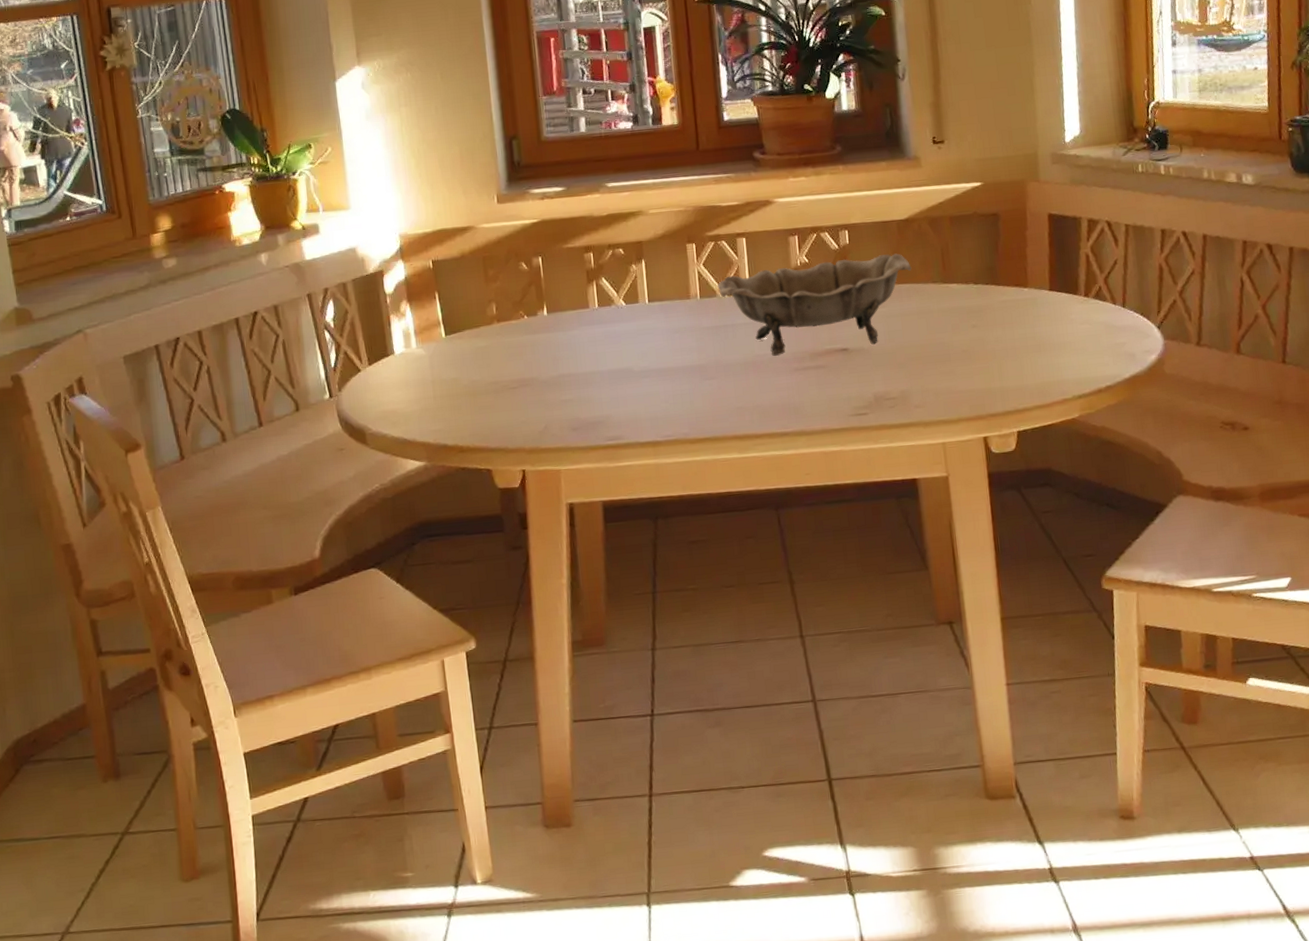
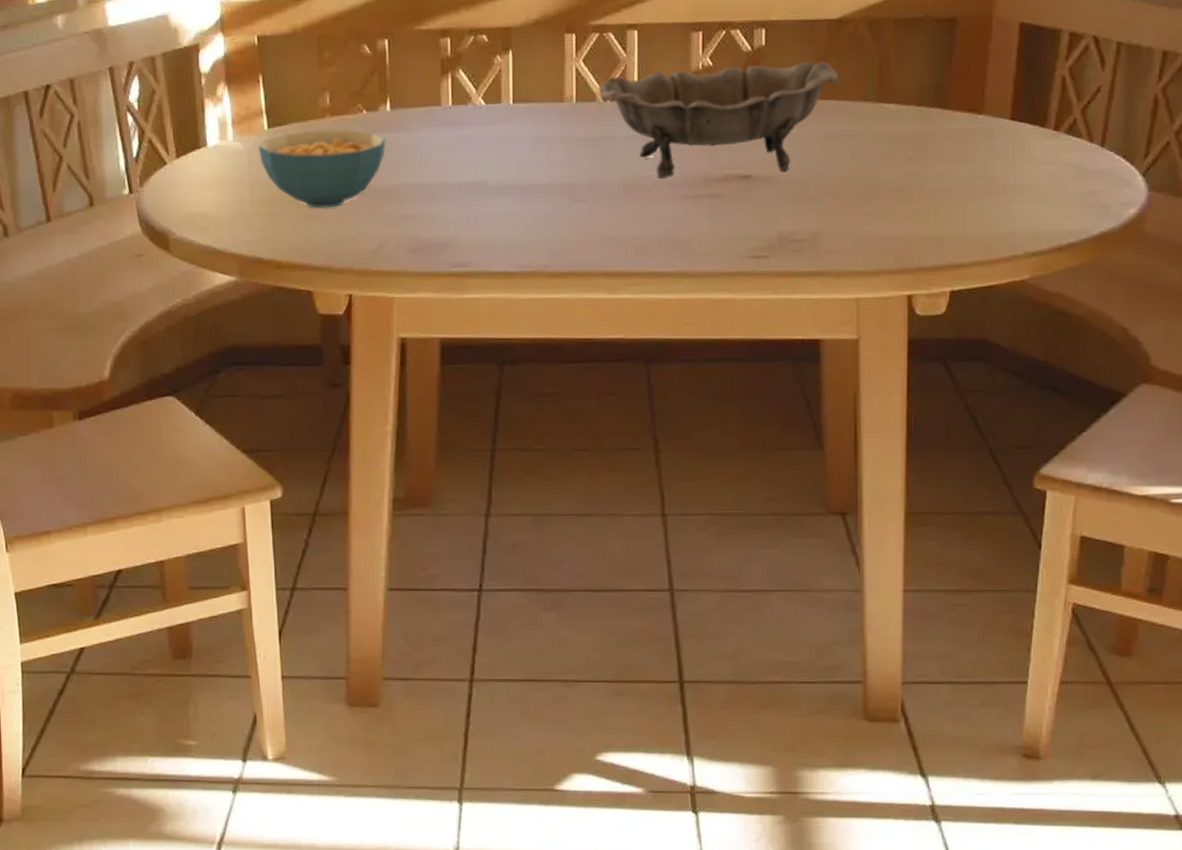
cereal bowl: none [437,332,545,400] -> present [258,129,386,209]

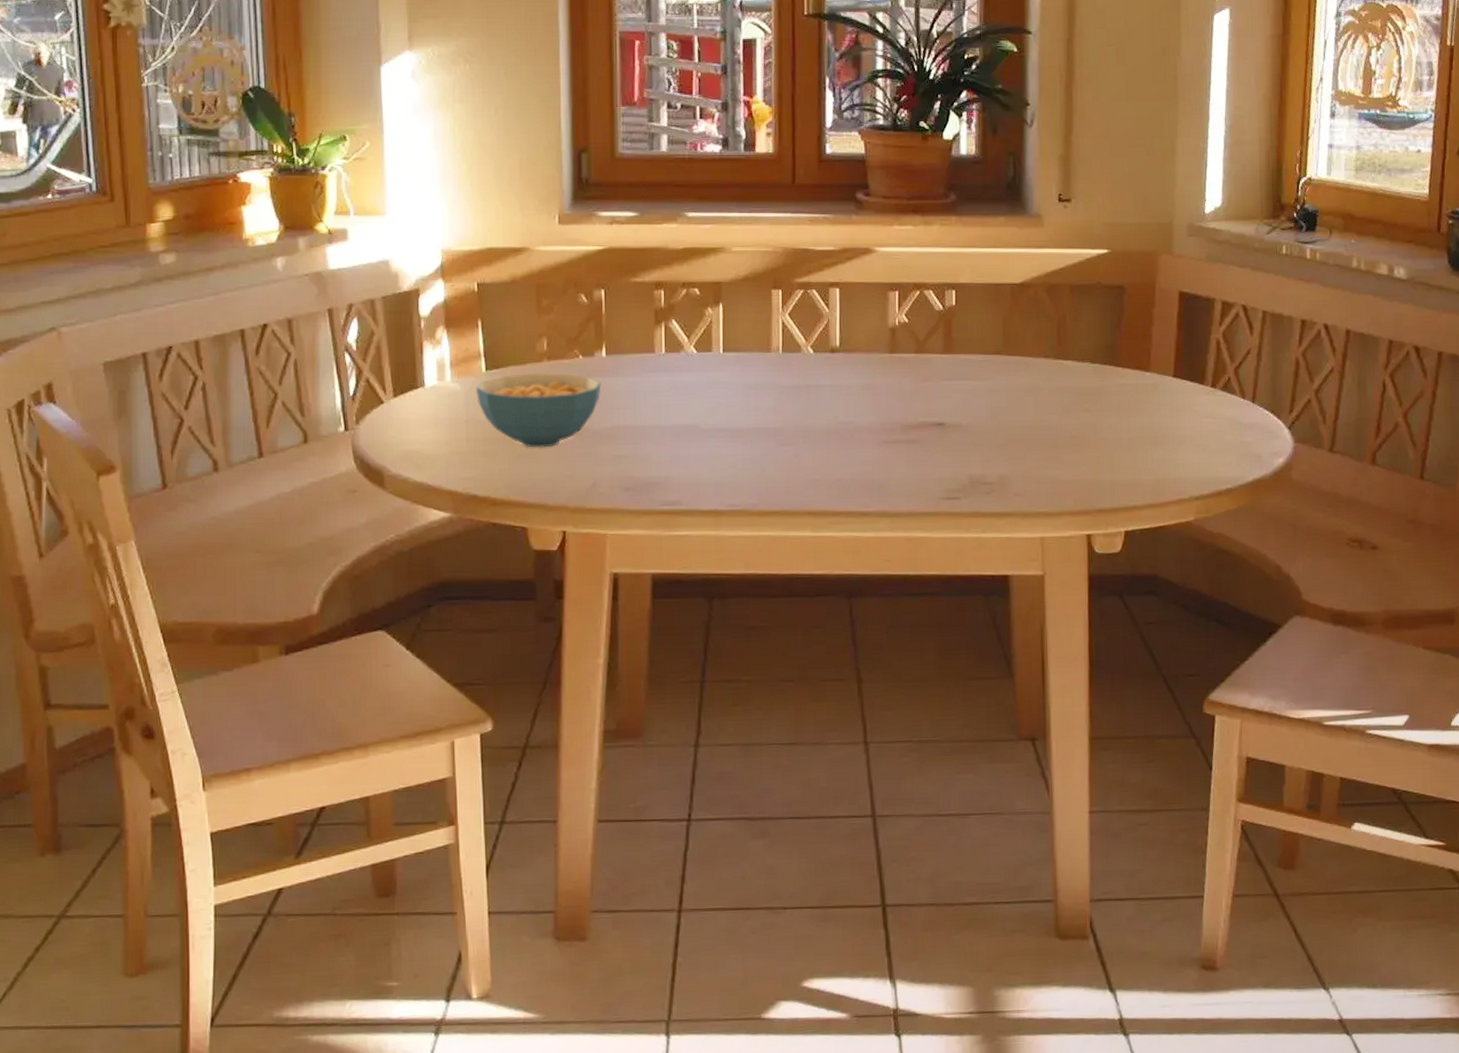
decorative bowl: present [598,61,840,179] -> none [803,321,1023,425]

